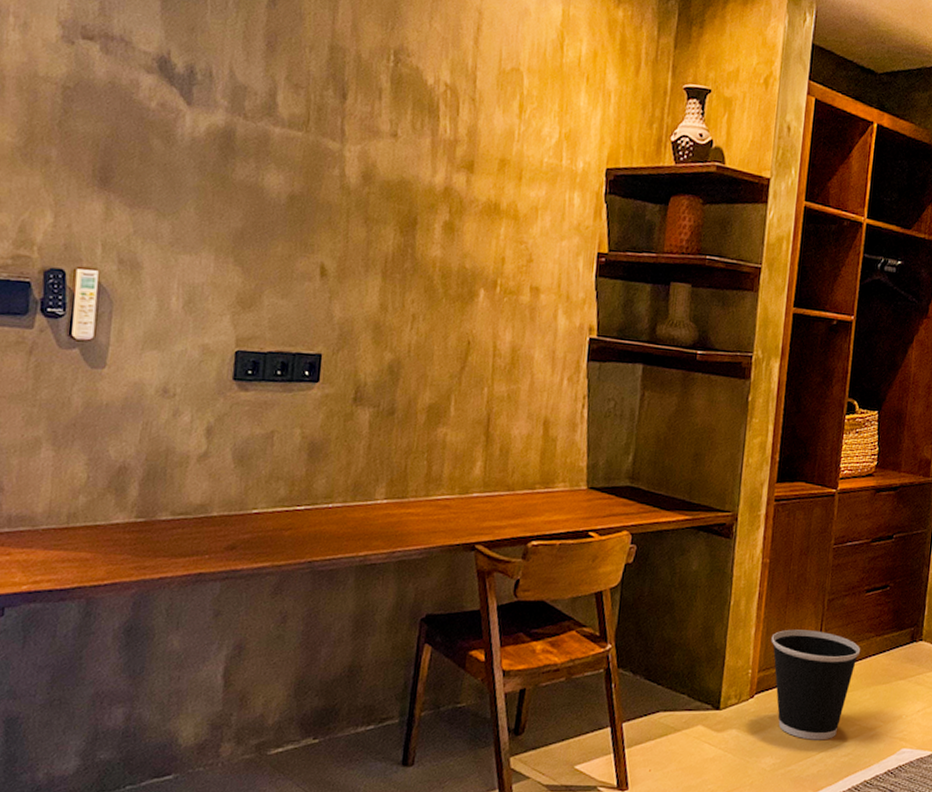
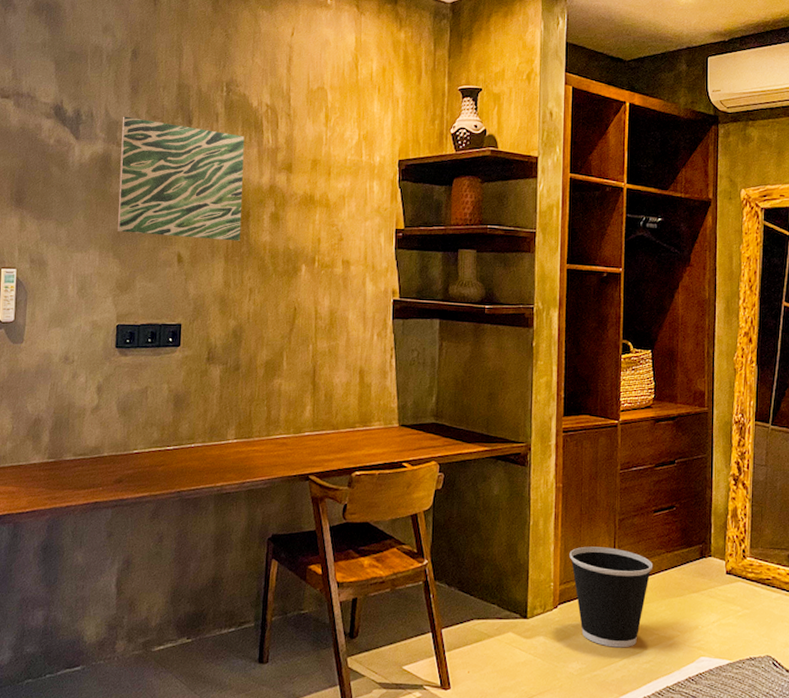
wall art: none [241,80,415,255] -> present [118,116,245,241]

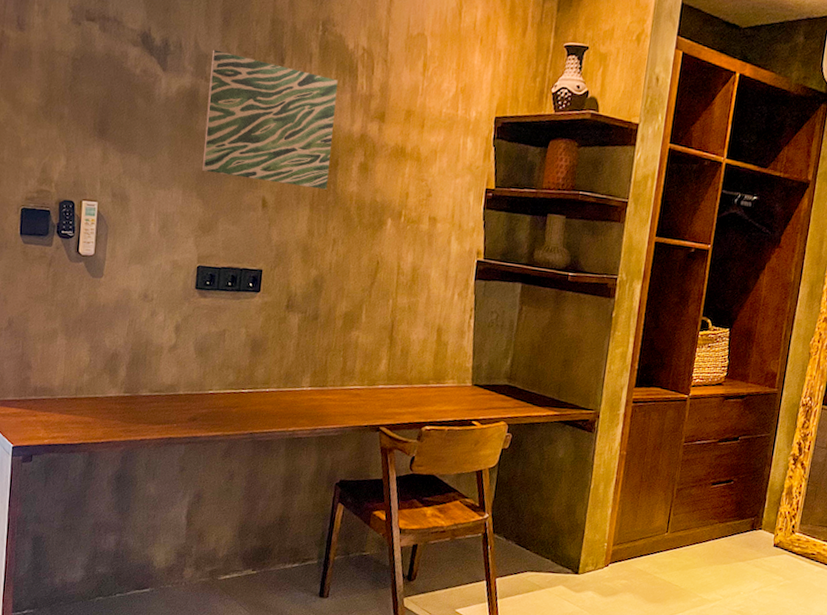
wastebasket: present [569,546,654,648] -> none [625,511,705,607]

